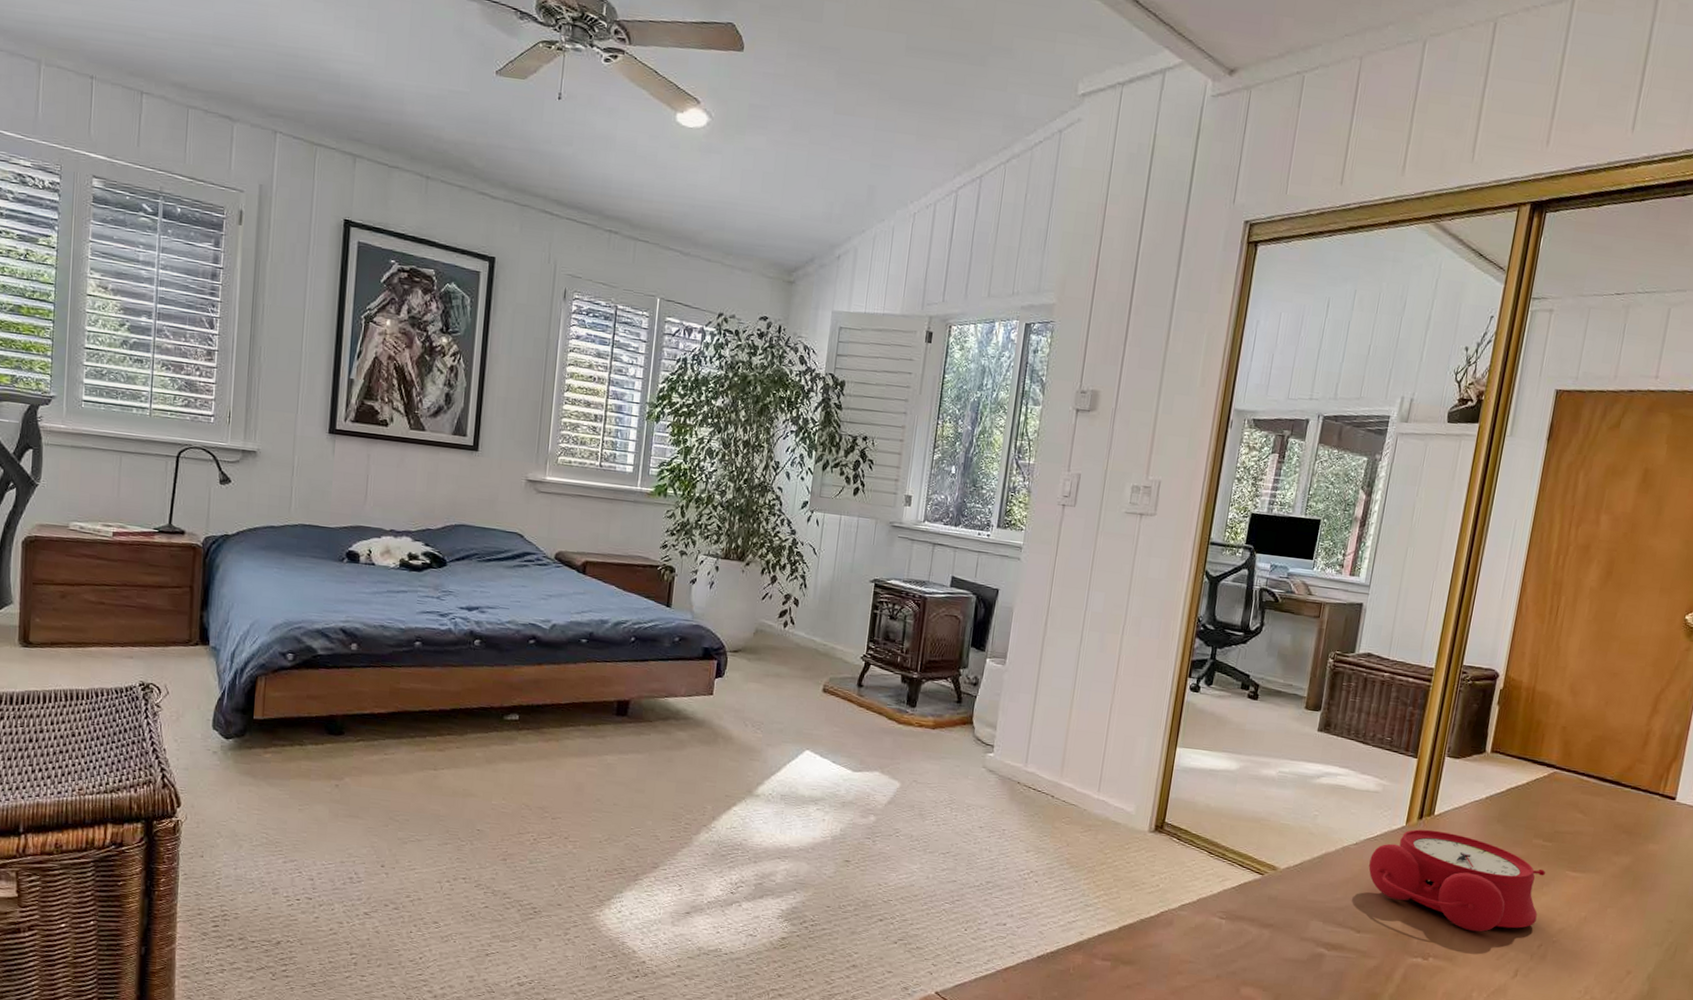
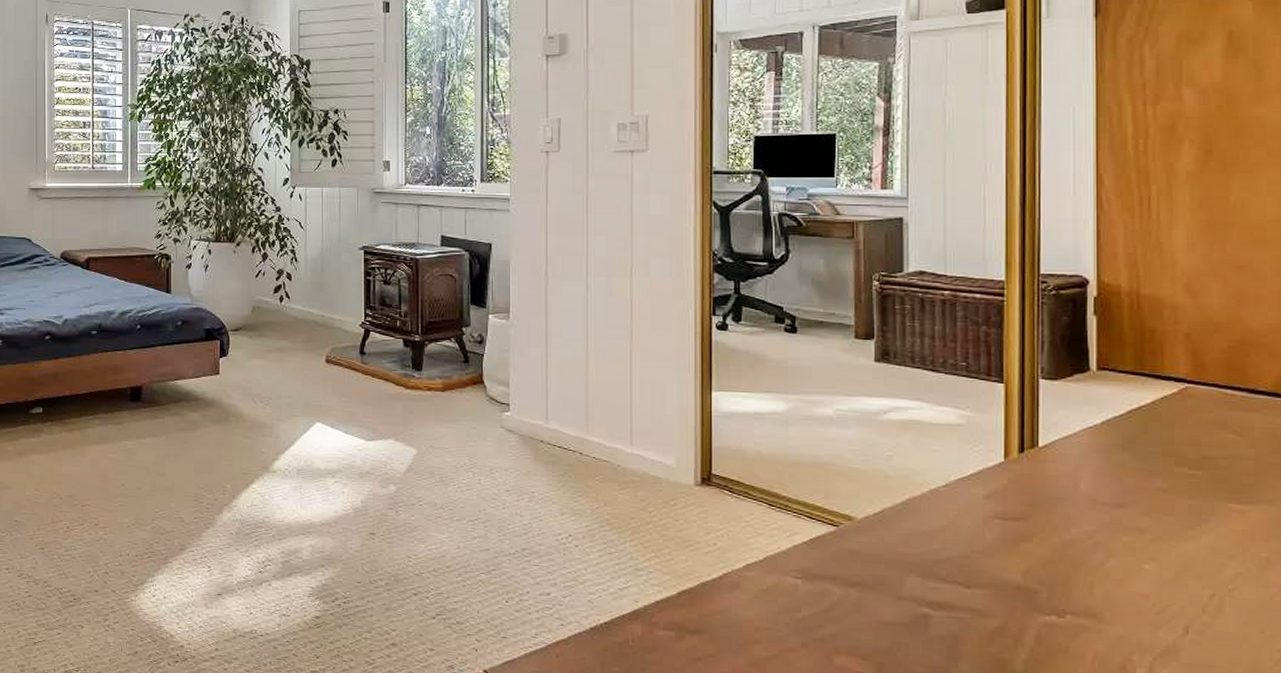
alarm clock: present [1368,829,1545,932] -> none [967,464,1200,582]

